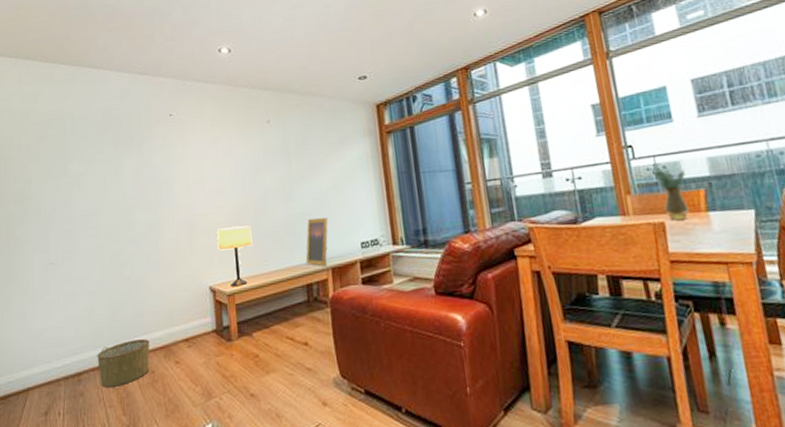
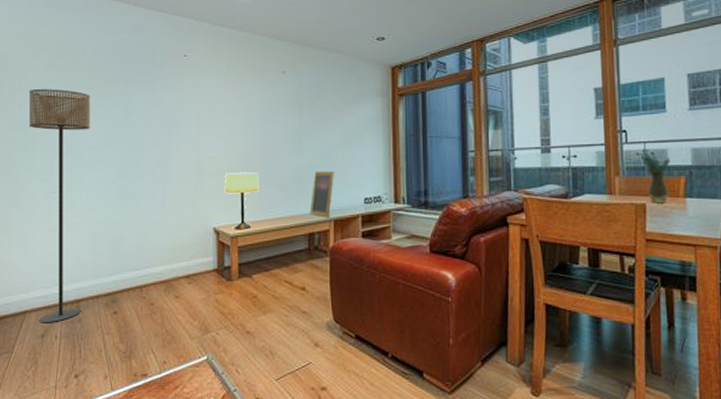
floor lamp: none [23,160,83,400] -> present [28,89,90,323]
basket: present [97,339,150,388] -> none [97,273,151,315]

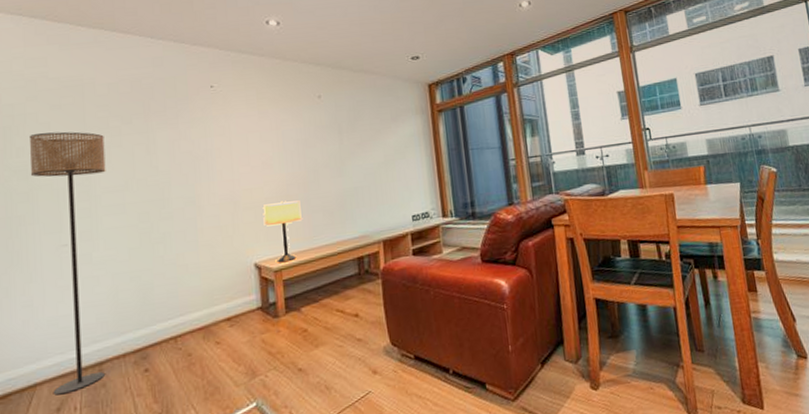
picture frame: present [309,171,334,218] -> none [357,192,380,240]
vase: present [641,154,671,204] -> none [664,148,693,192]

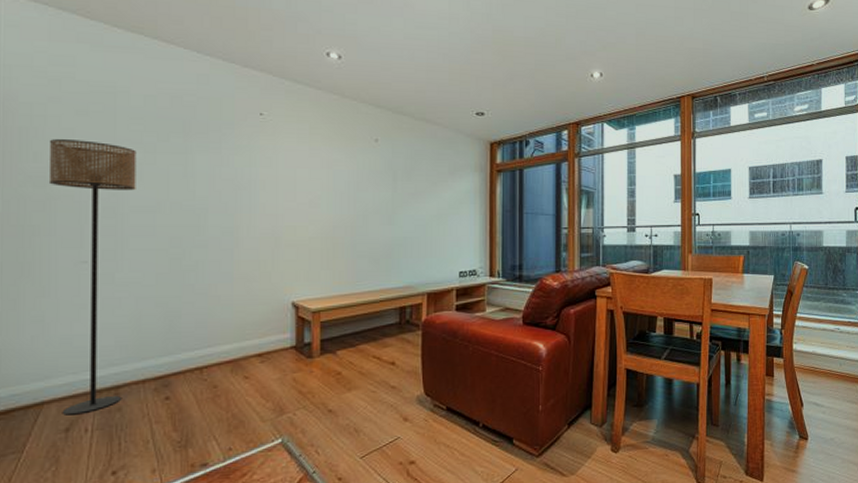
table lamp: present [264,200,302,264] -> none [307,244,346,305]

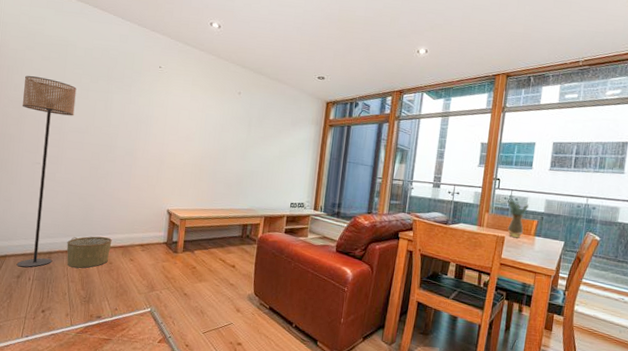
basket: none [143,352,214,402] -> present [66,236,112,268]
vase: none [710,235,733,278] -> present [507,199,529,238]

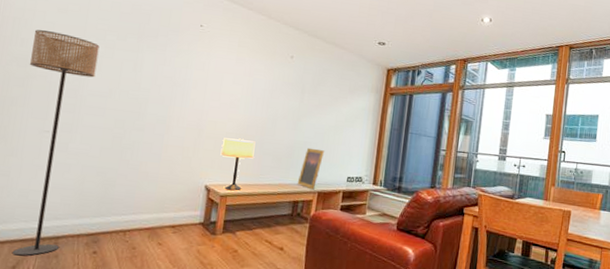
basket: present [66,236,112,268] -> none [78,216,137,255]
table lamp: none [180,168,209,215] -> present [221,138,255,191]
picture frame: none [246,176,269,214] -> present [297,147,324,190]
vase: present [507,199,529,238] -> none [573,172,594,213]

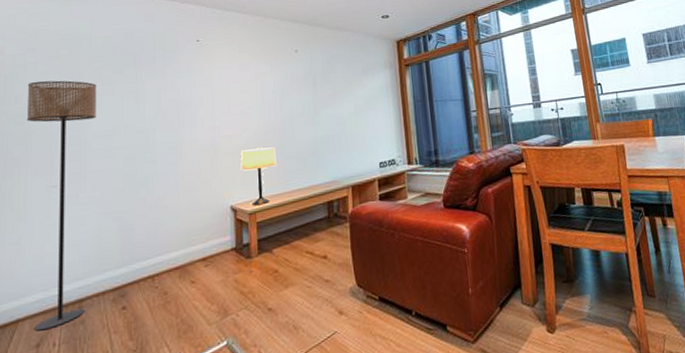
picture frame: present [297,147,324,190] -> none [327,140,350,185]

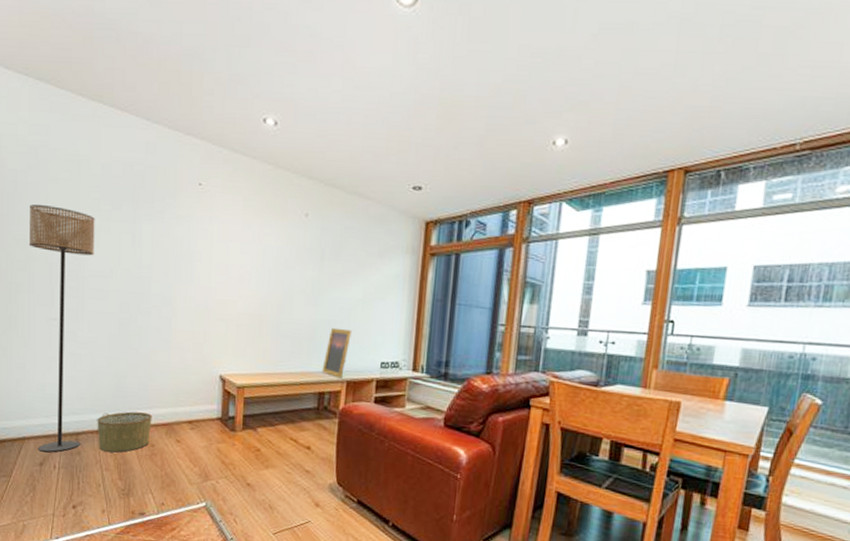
basket: none [103,260,164,313] -> present [97,411,152,453]
table lamp: present [241,147,276,206] -> none [234,319,271,382]
picture frame: none [327,140,350,185] -> present [321,327,351,379]

